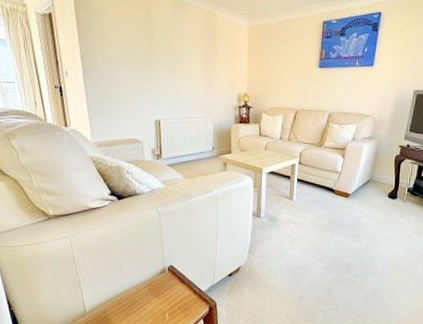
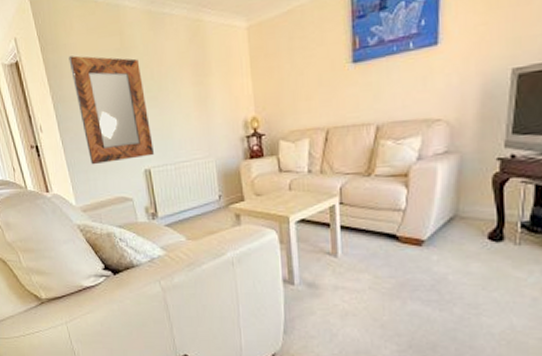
home mirror: none [100,19,165,110] -> present [68,55,154,165]

